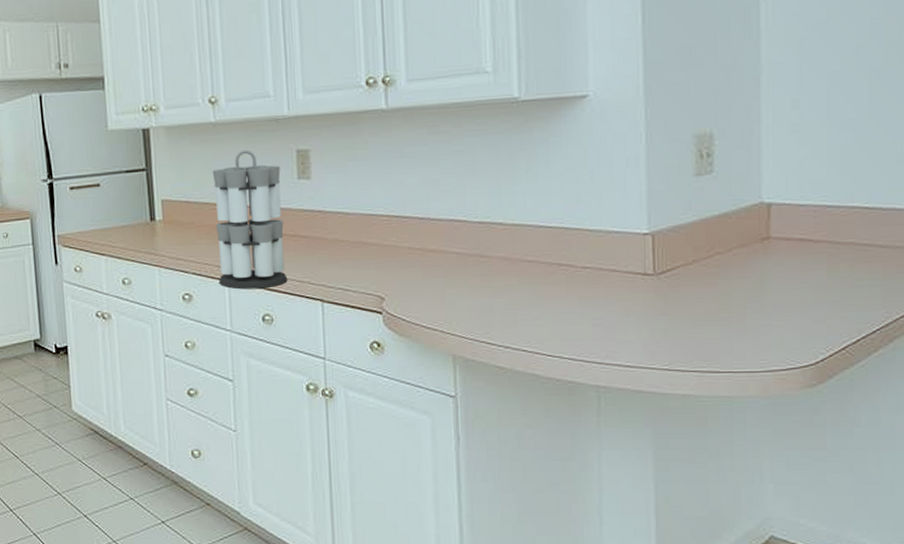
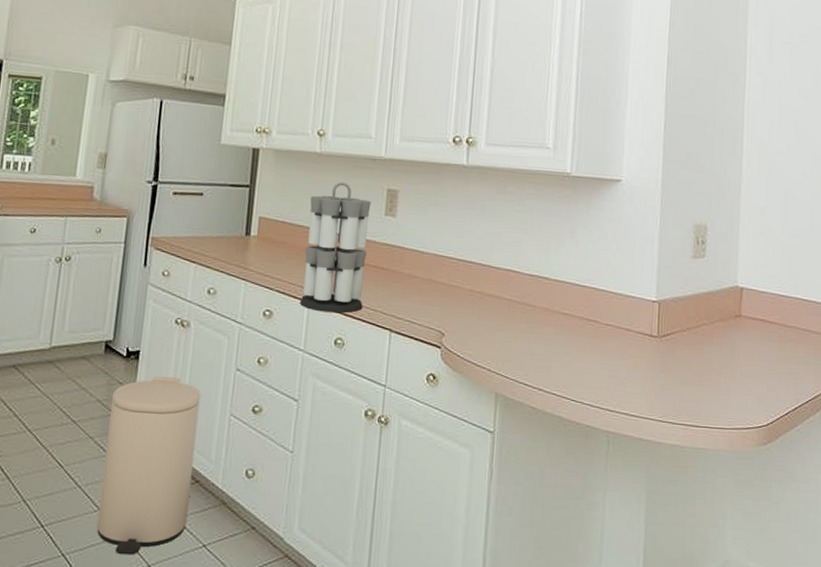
pedal bin: none [49,369,142,533] -> present [97,376,201,555]

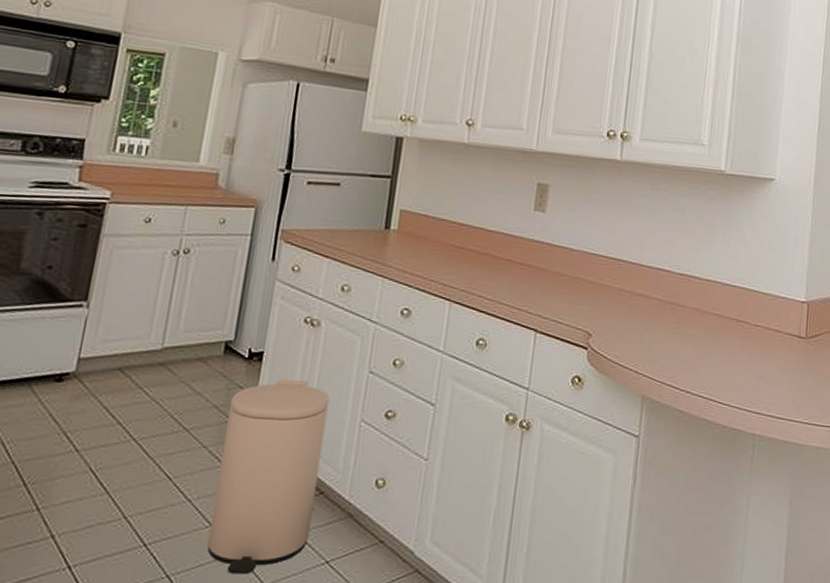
spice rack: present [299,181,371,314] -> none [440,174,520,313]

